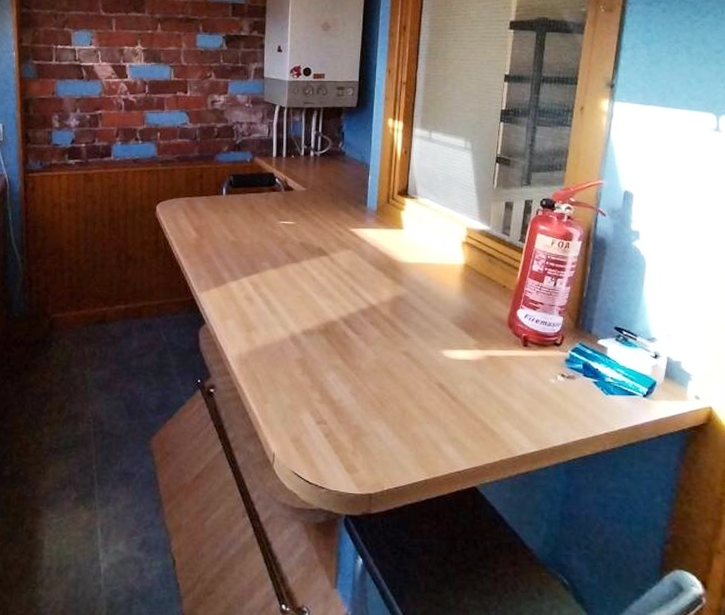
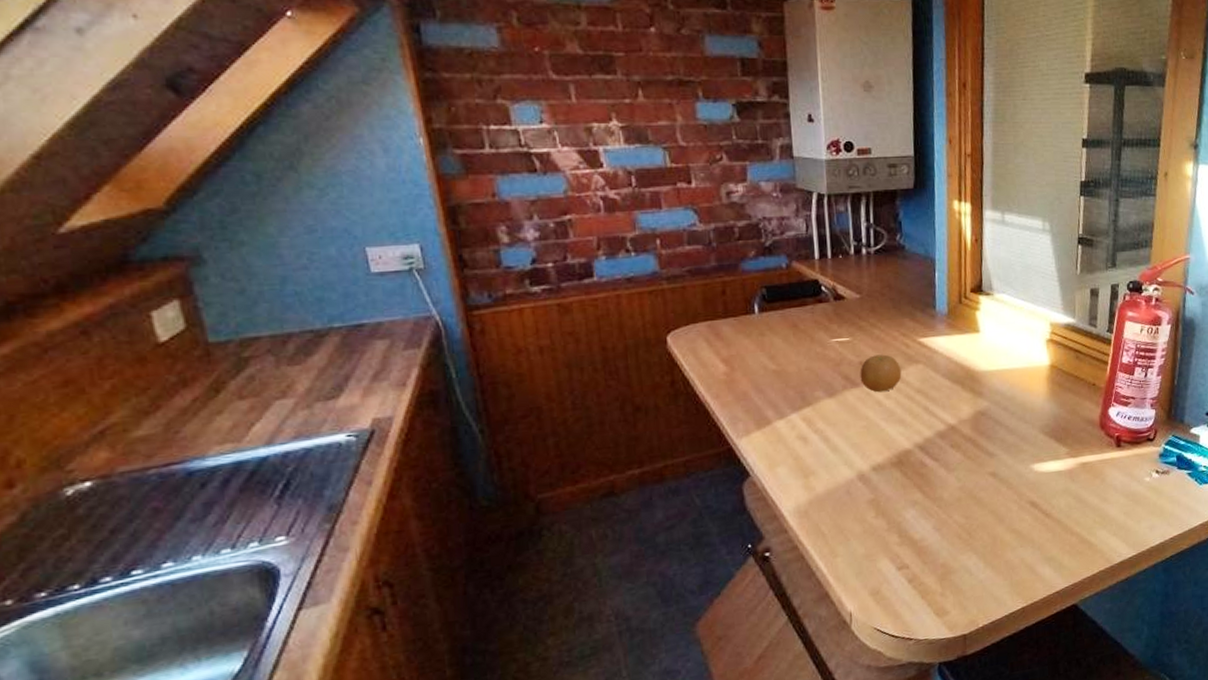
fruit: none [300,238,334,270] -> present [860,354,902,393]

